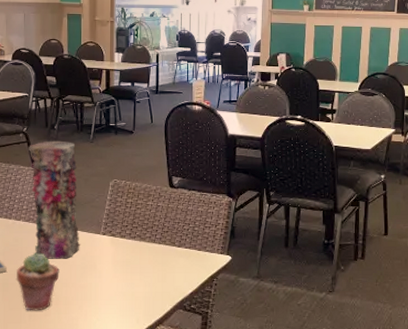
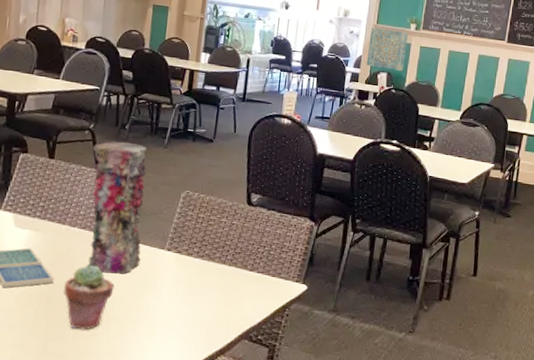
wall art: none [265,12,302,51] -> present [366,27,408,72]

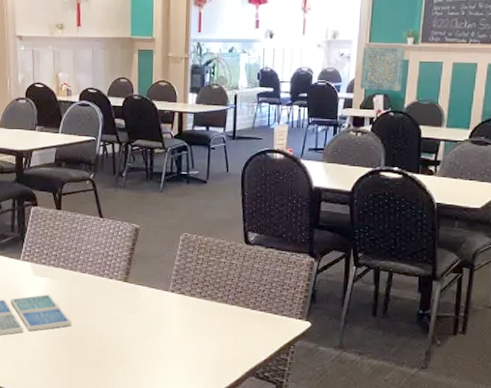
potted succulent: present [63,264,114,330] -> none [80,307,125,369]
vase: present [88,141,146,274] -> none [95,189,147,316]

